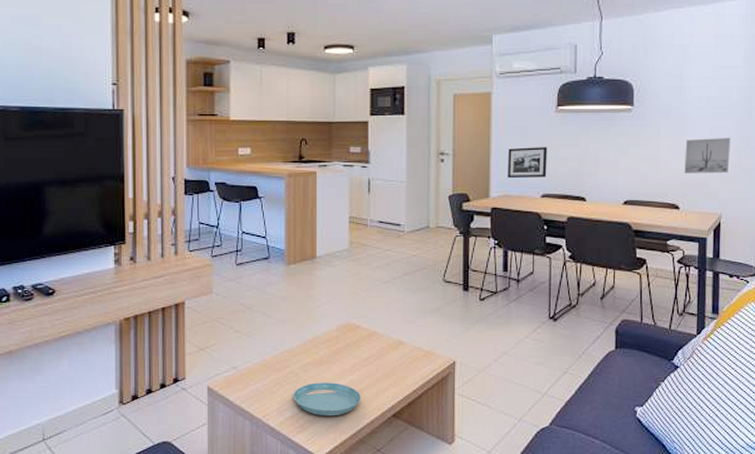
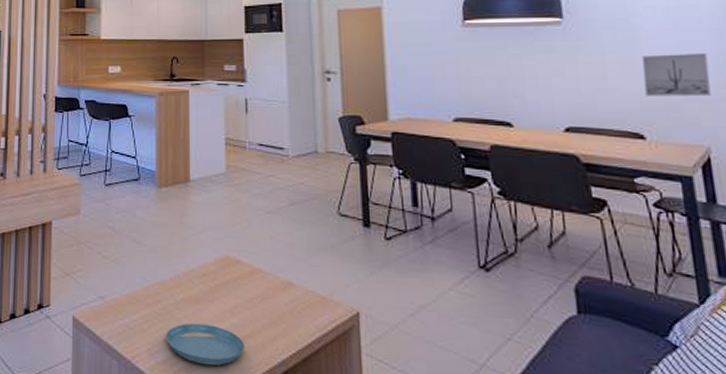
picture frame: present [507,146,548,179] -> none [407,64,458,100]

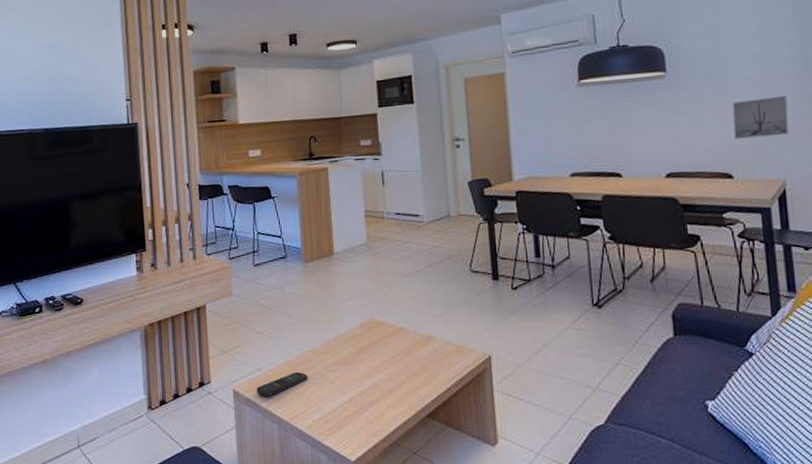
remote control: none [97,305,154,329] -> present [256,372,308,397]
saucer: present [165,323,244,366] -> none [320,382,392,418]

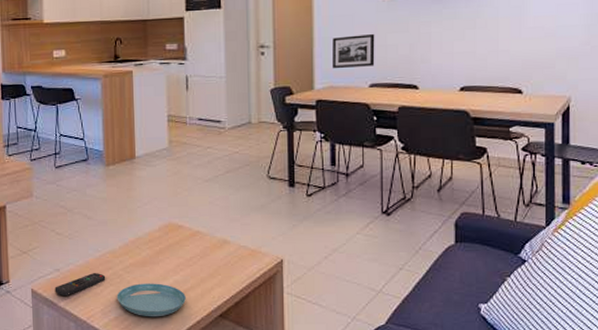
saucer: none [320,382,392,418] -> present [116,283,186,317]
picture frame: none [529,122,575,160] -> present [332,33,375,69]
wall art: present [732,95,789,139] -> none [527,13,579,55]

